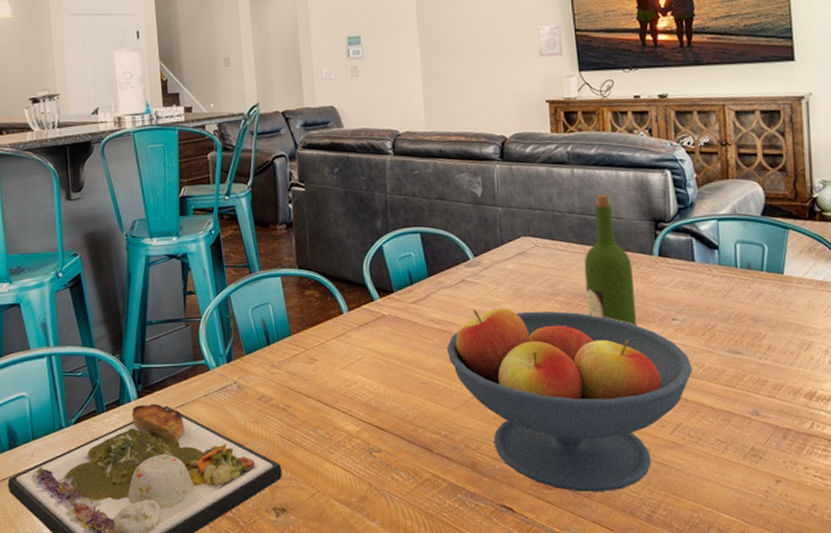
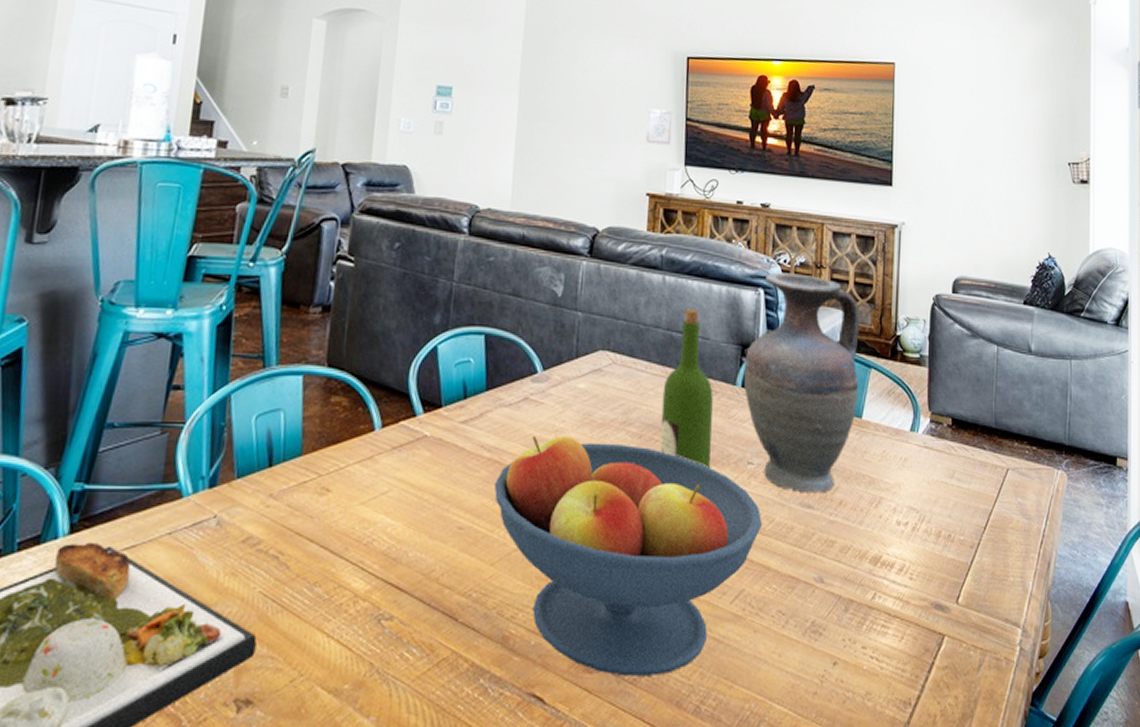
vase: none [658,152,778,341] -> present [743,272,860,492]

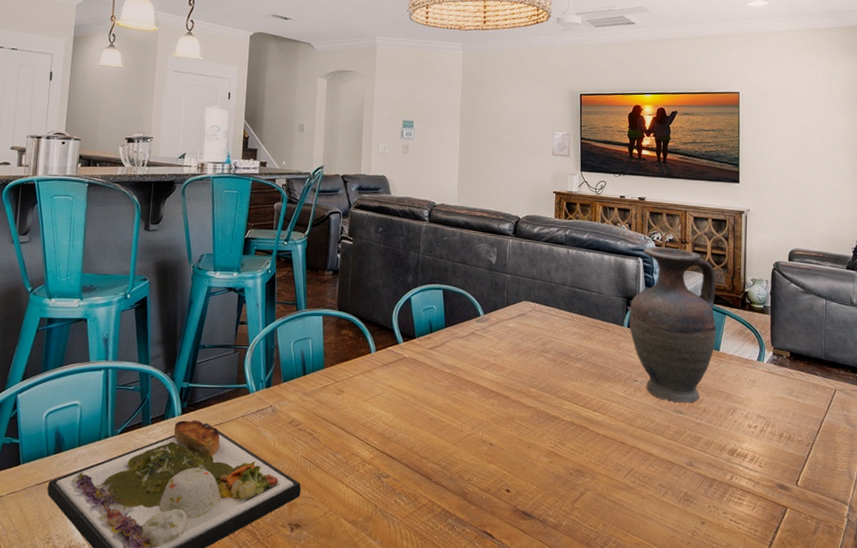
fruit bowl: present [493,435,762,676] -> none [453,358,645,524]
wine bottle: present [659,309,713,469] -> none [569,272,607,384]

